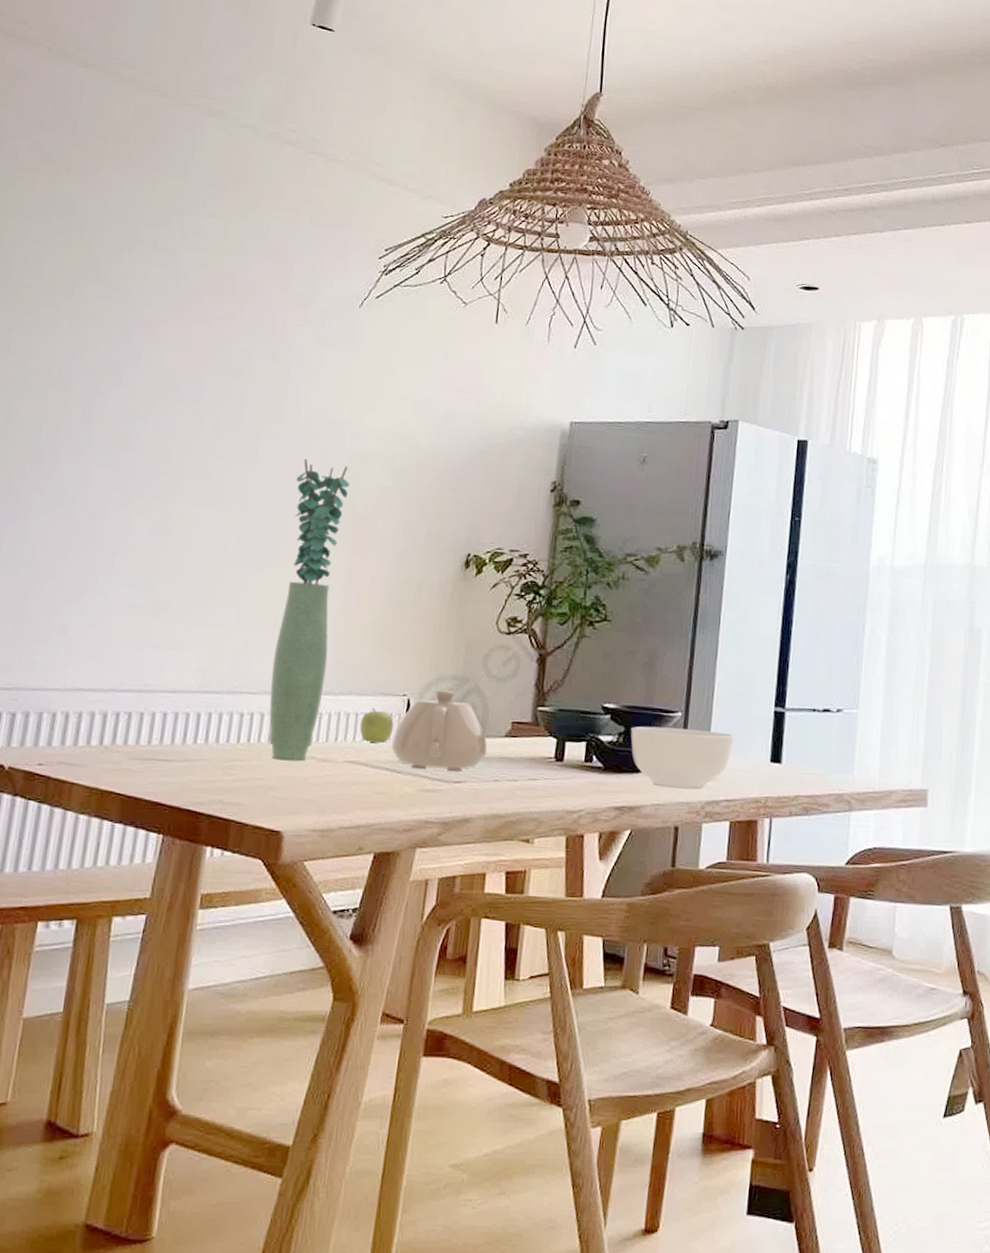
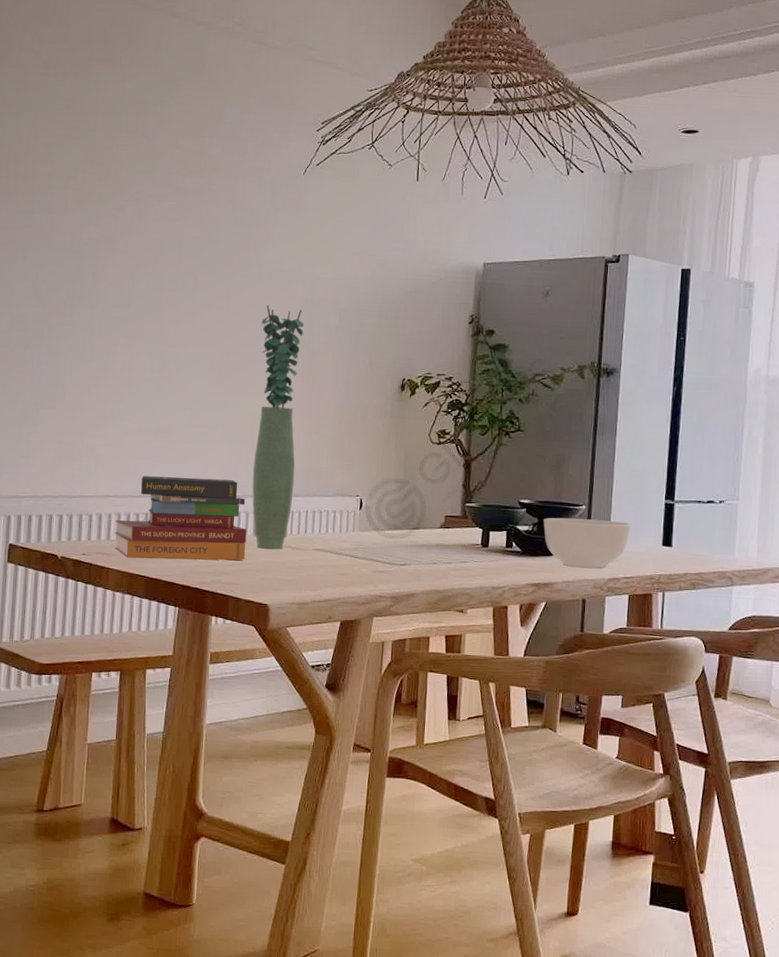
books: none [83,664,262,774] -> present [115,476,247,560]
fruit: present [359,707,394,744] -> none [323,506,350,535]
teapot: present [391,689,488,772] -> none [349,490,426,556]

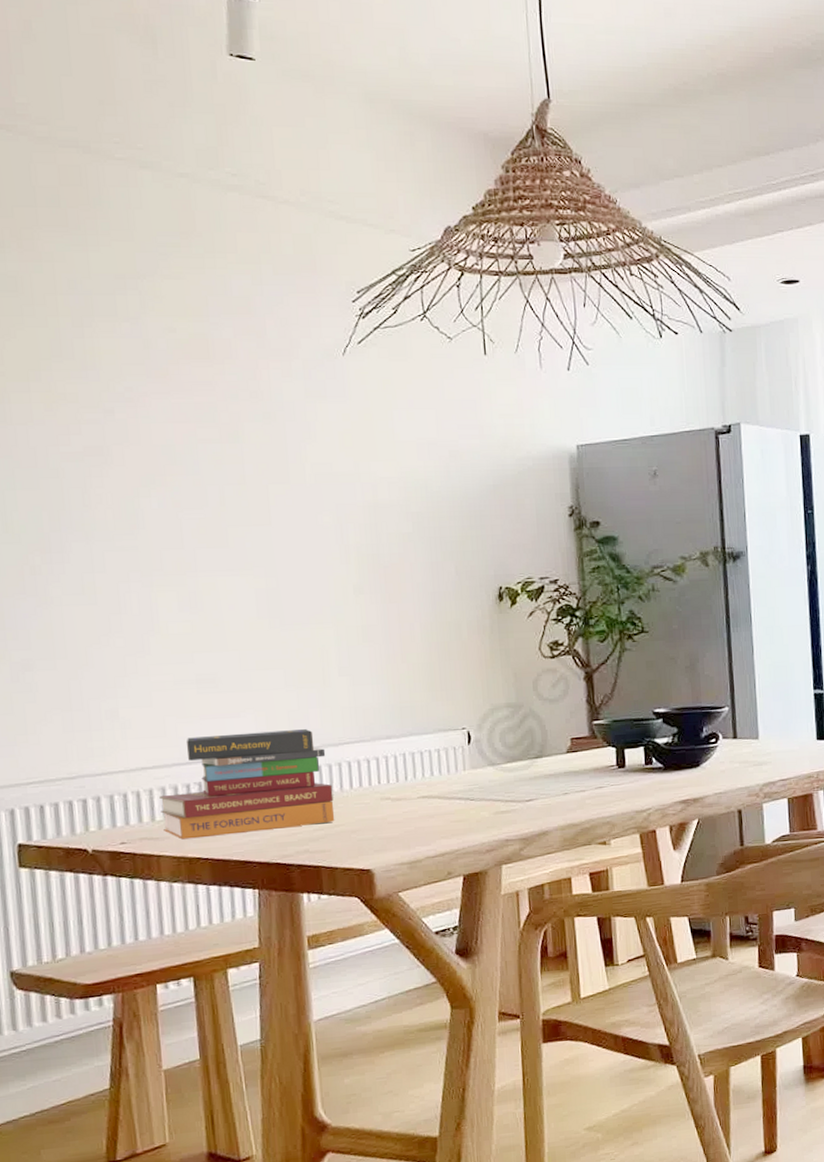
vase: present [252,305,305,550] -> none [315,515,385,806]
bowl: present [543,517,631,569] -> none [683,719,780,777]

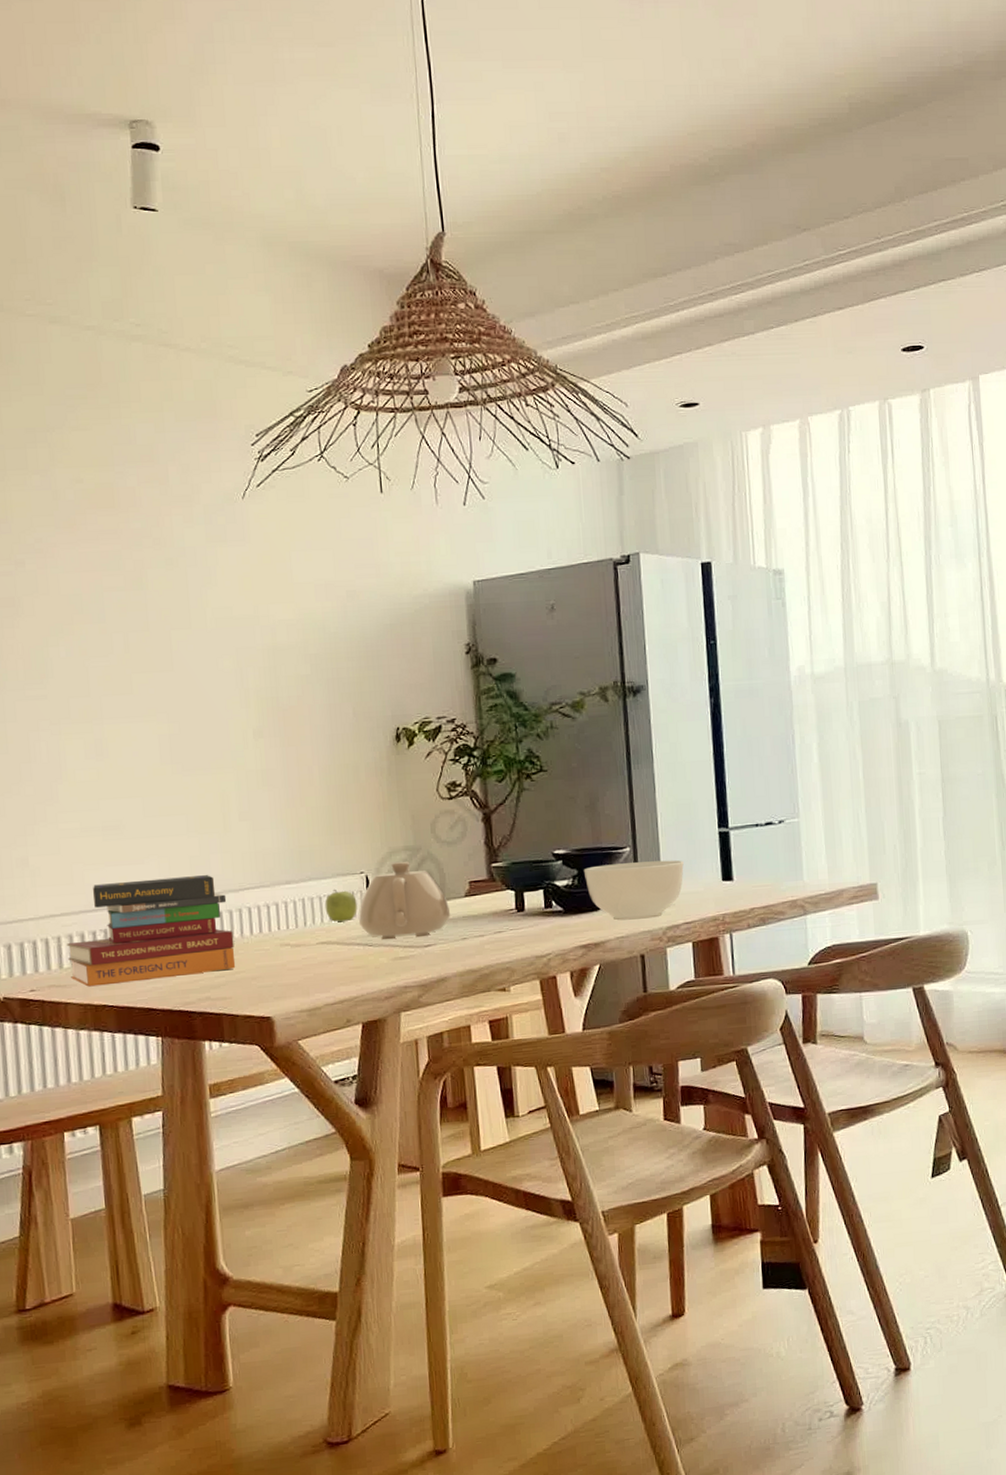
fruit: none [426,744,459,777] -> present [324,889,357,923]
teapot: none [459,717,553,794] -> present [358,861,451,939]
bowl: none [683,719,780,777] -> present [583,860,684,920]

